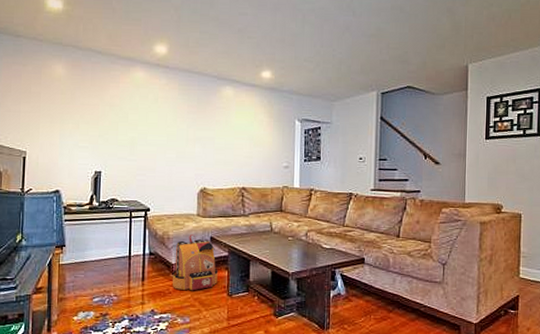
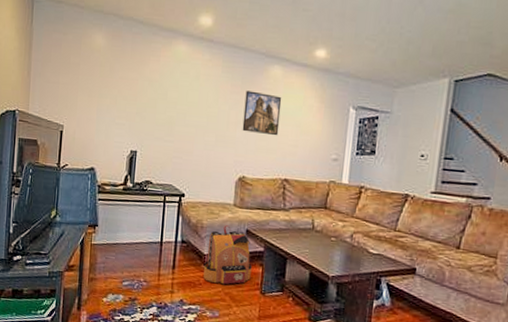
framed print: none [200,110,235,149] -> present [242,90,282,136]

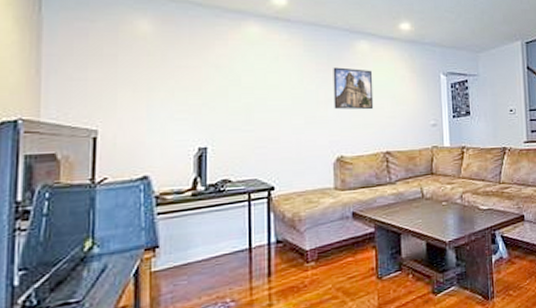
backpack: present [203,225,252,285] -> none [307,212,364,281]

